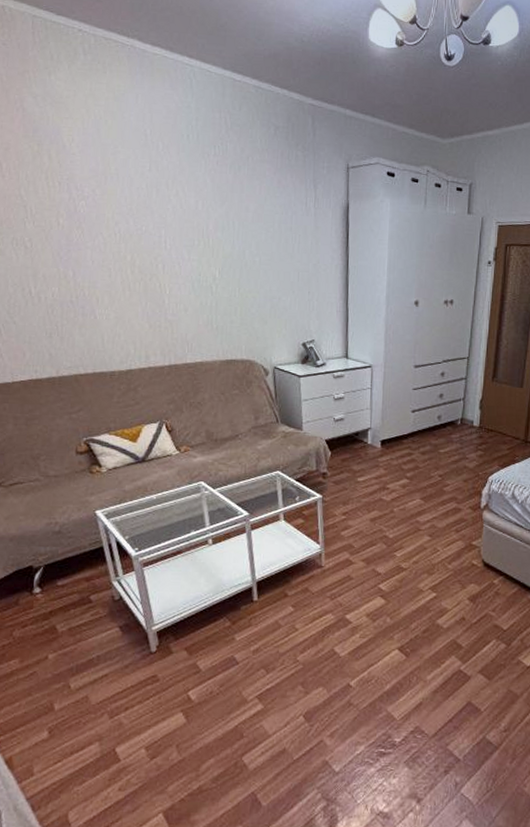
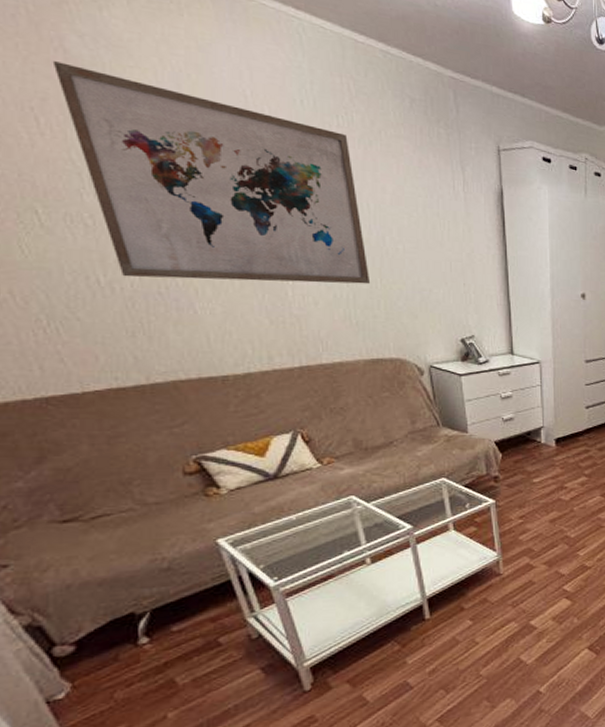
wall art: none [14,118,231,293] -> present [52,61,371,284]

